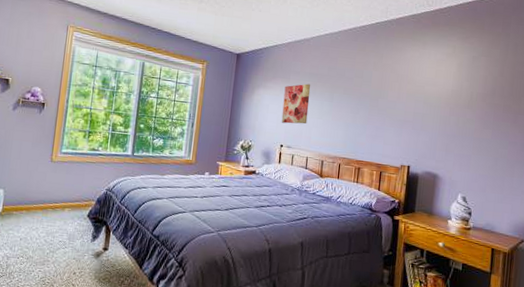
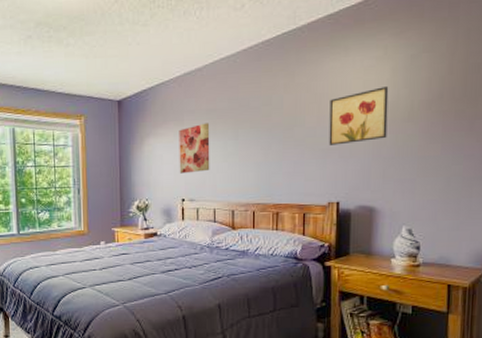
wall art: none [405,77,455,119] -> present [329,85,389,145]

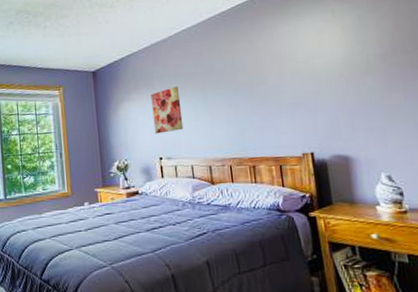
wall art: present [329,85,389,145] -> none [288,43,349,100]

